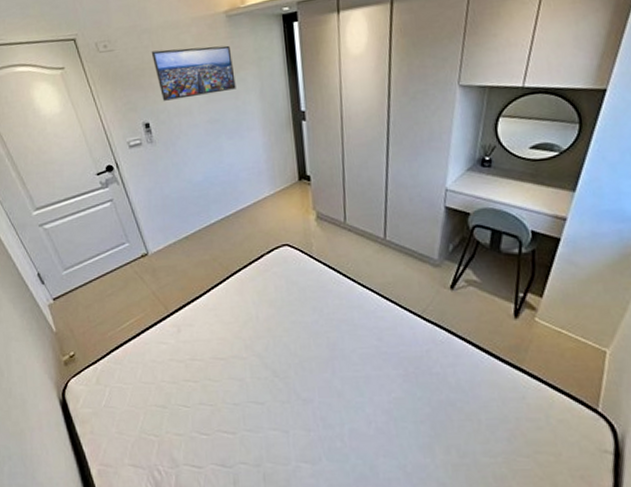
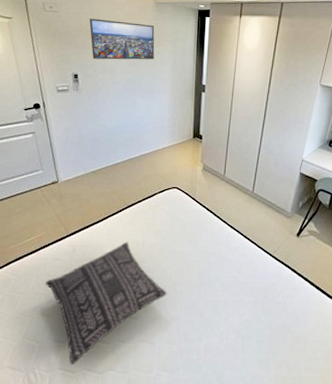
pillow: none [153,316,295,461] -> present [45,242,167,366]

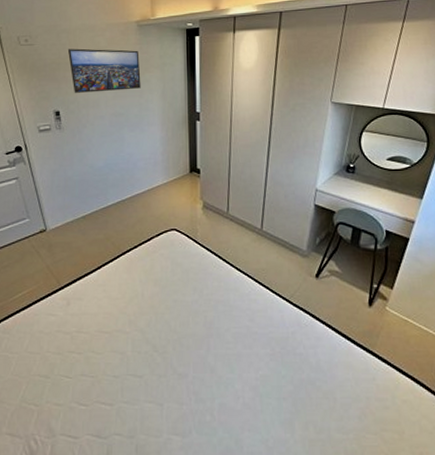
pillow: present [45,242,167,366] -> none [39,293,173,431]

